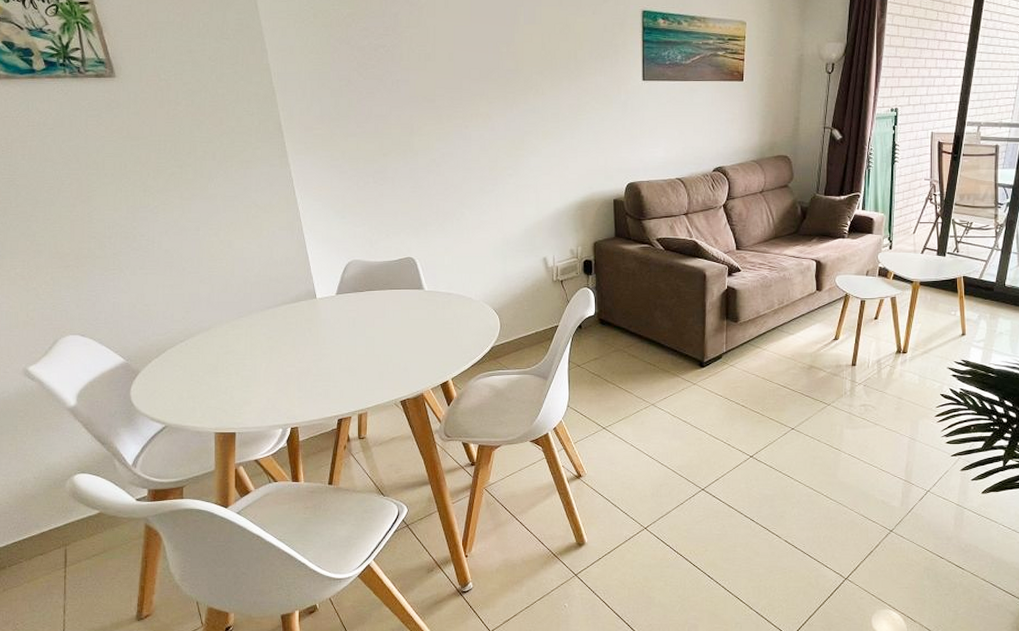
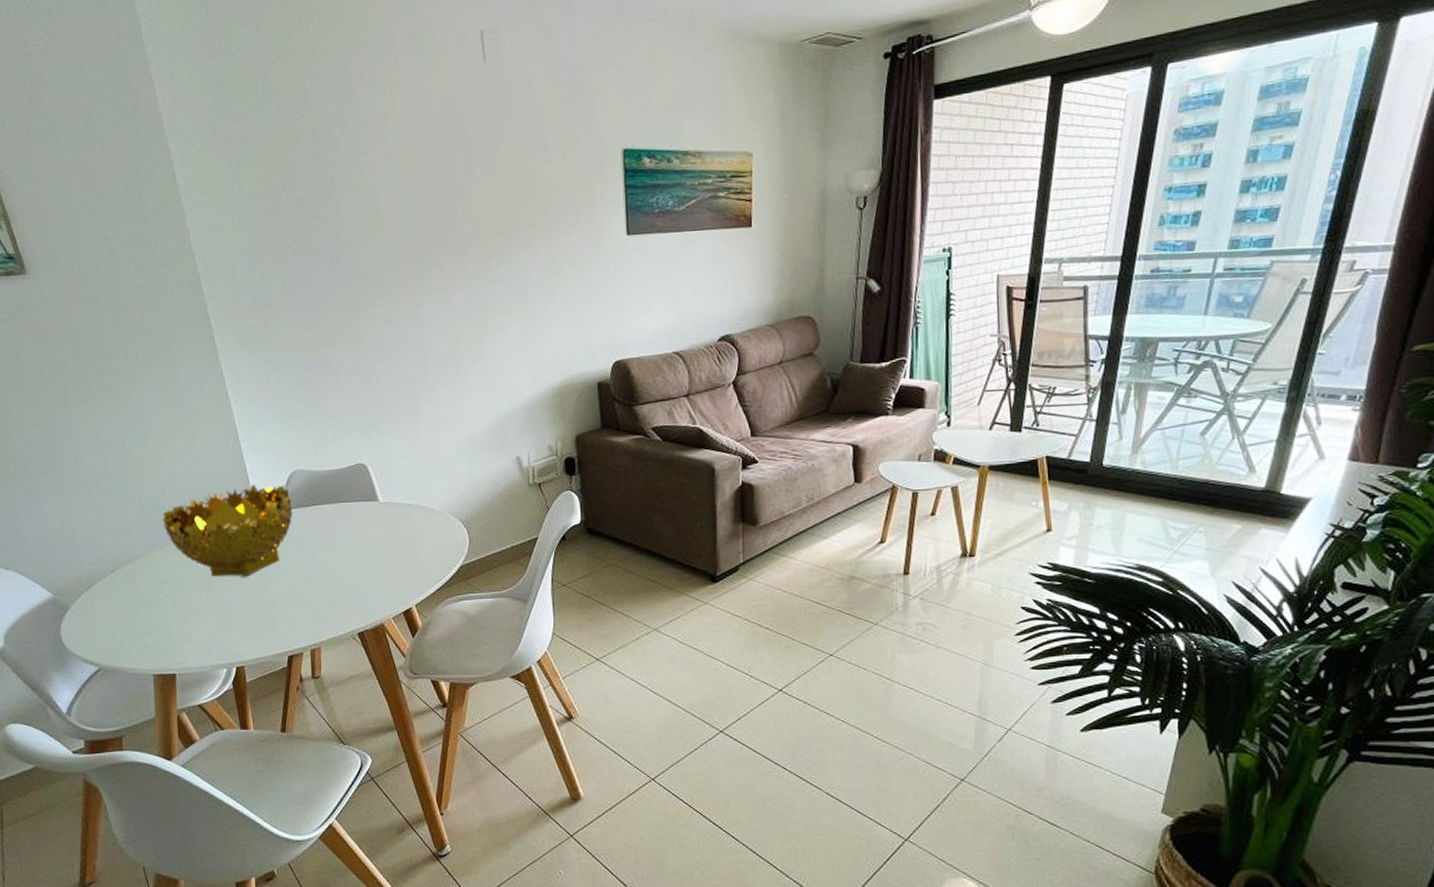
decorative bowl: none [230,270,348,350] -> present [162,484,293,577]

